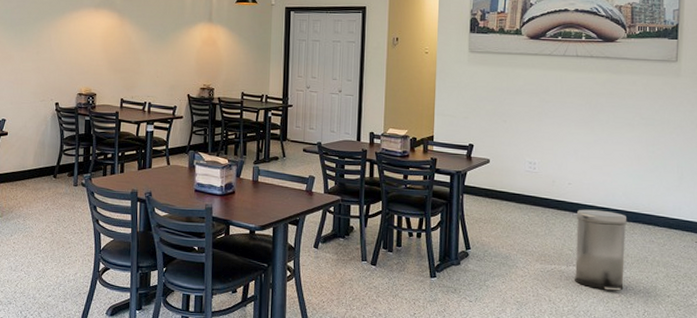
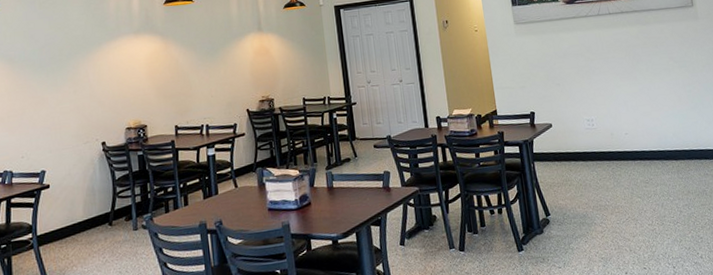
pedal bin: present [575,209,627,291] -> none [637,153,692,231]

